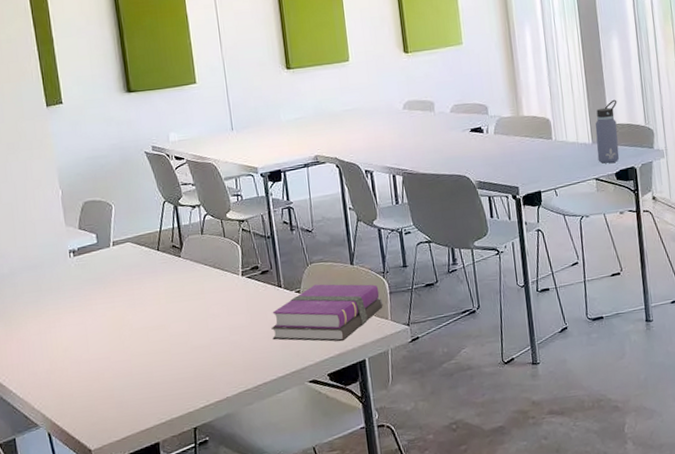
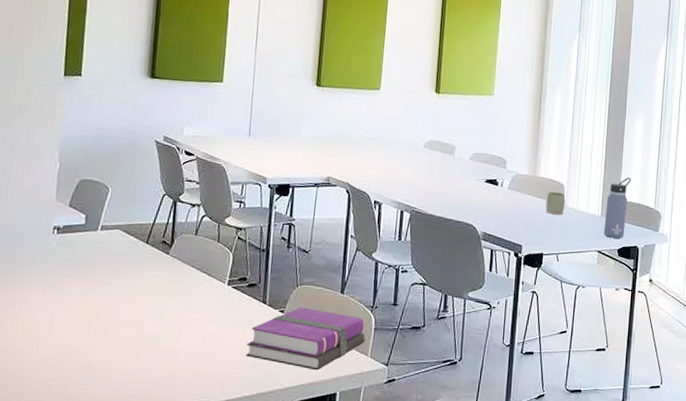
mug: none [534,128,555,151] -> present [545,192,566,215]

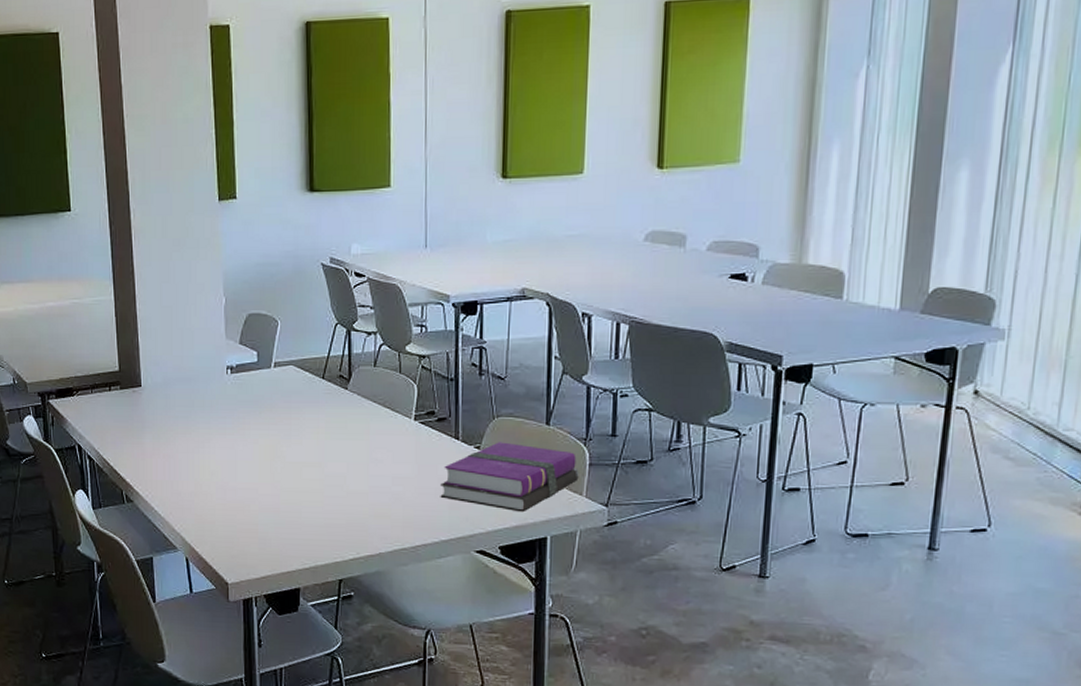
mug: present [545,192,566,215] -> none [816,283,847,313]
water bottle: present [603,177,632,239] -> none [903,253,949,338]

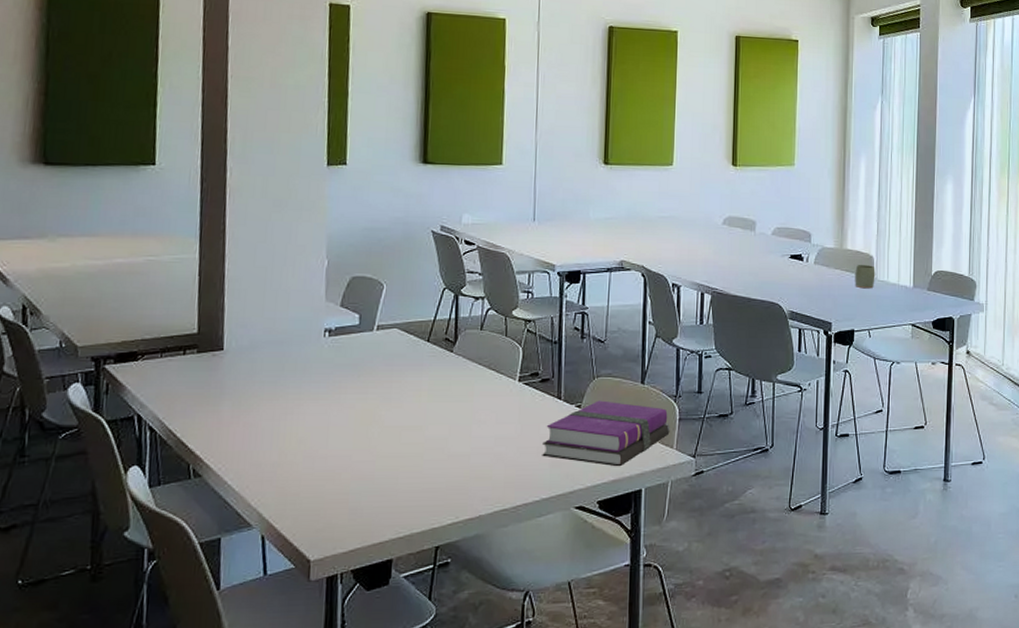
mug: none [816,283,847,313] -> present [855,265,875,289]

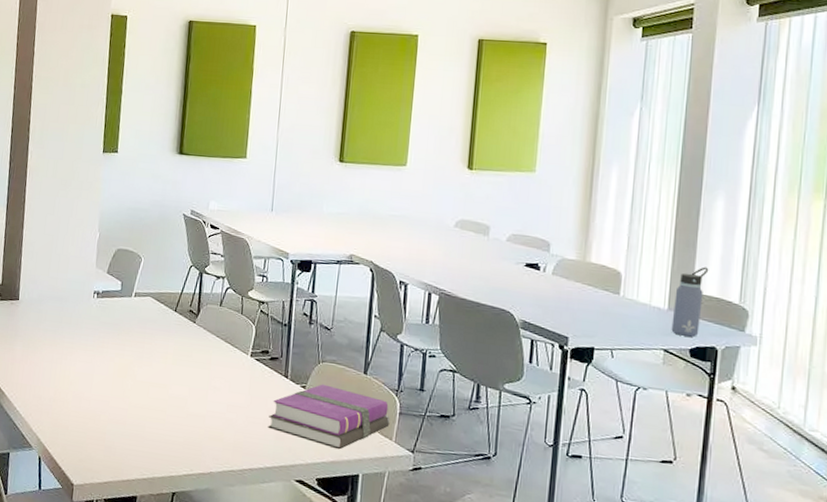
mug: present [855,265,875,289] -> none [598,280,623,306]
water bottle: none [917,245,944,310] -> present [671,266,709,337]

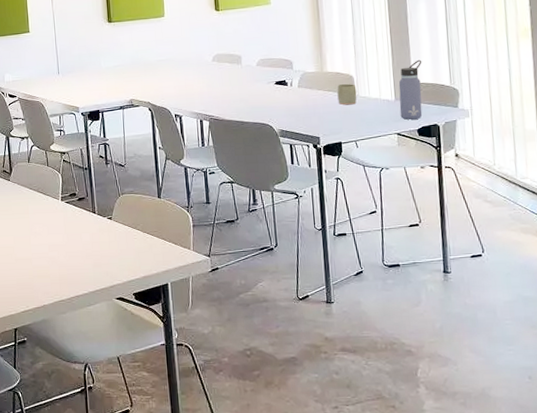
hardback book: present [268,384,390,450] -> none [85,213,186,266]
mug: none [598,280,623,306] -> present [337,84,357,105]

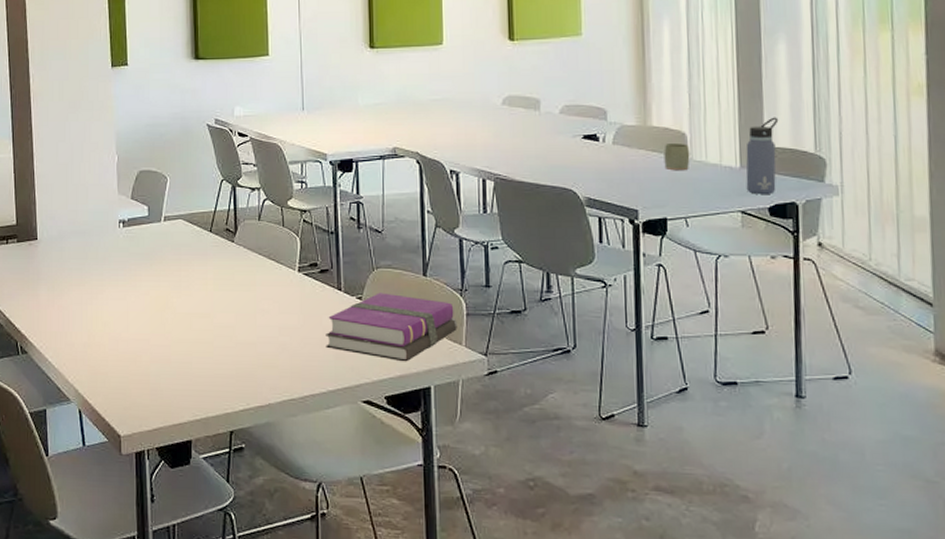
hardback book: none [85,213,186,266] -> present [325,292,457,362]

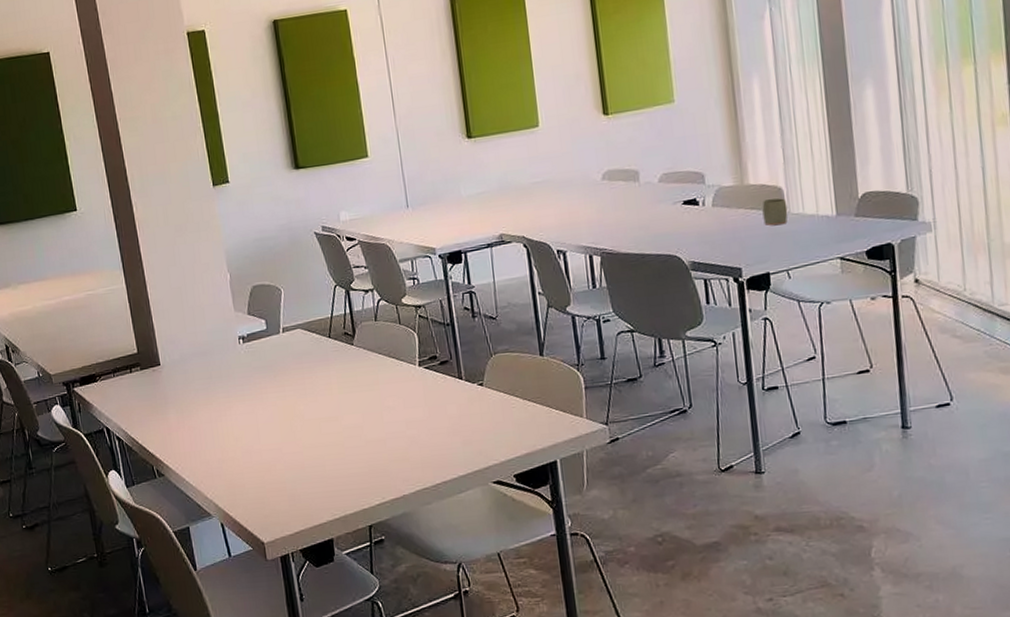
hardback book: present [325,292,457,362] -> none [451,376,577,441]
water bottle: present [746,117,779,194] -> none [840,162,872,240]

